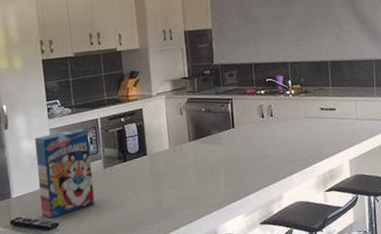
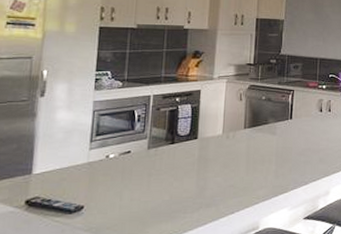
cereal box: present [34,128,95,218] -> none [65,104,138,200]

